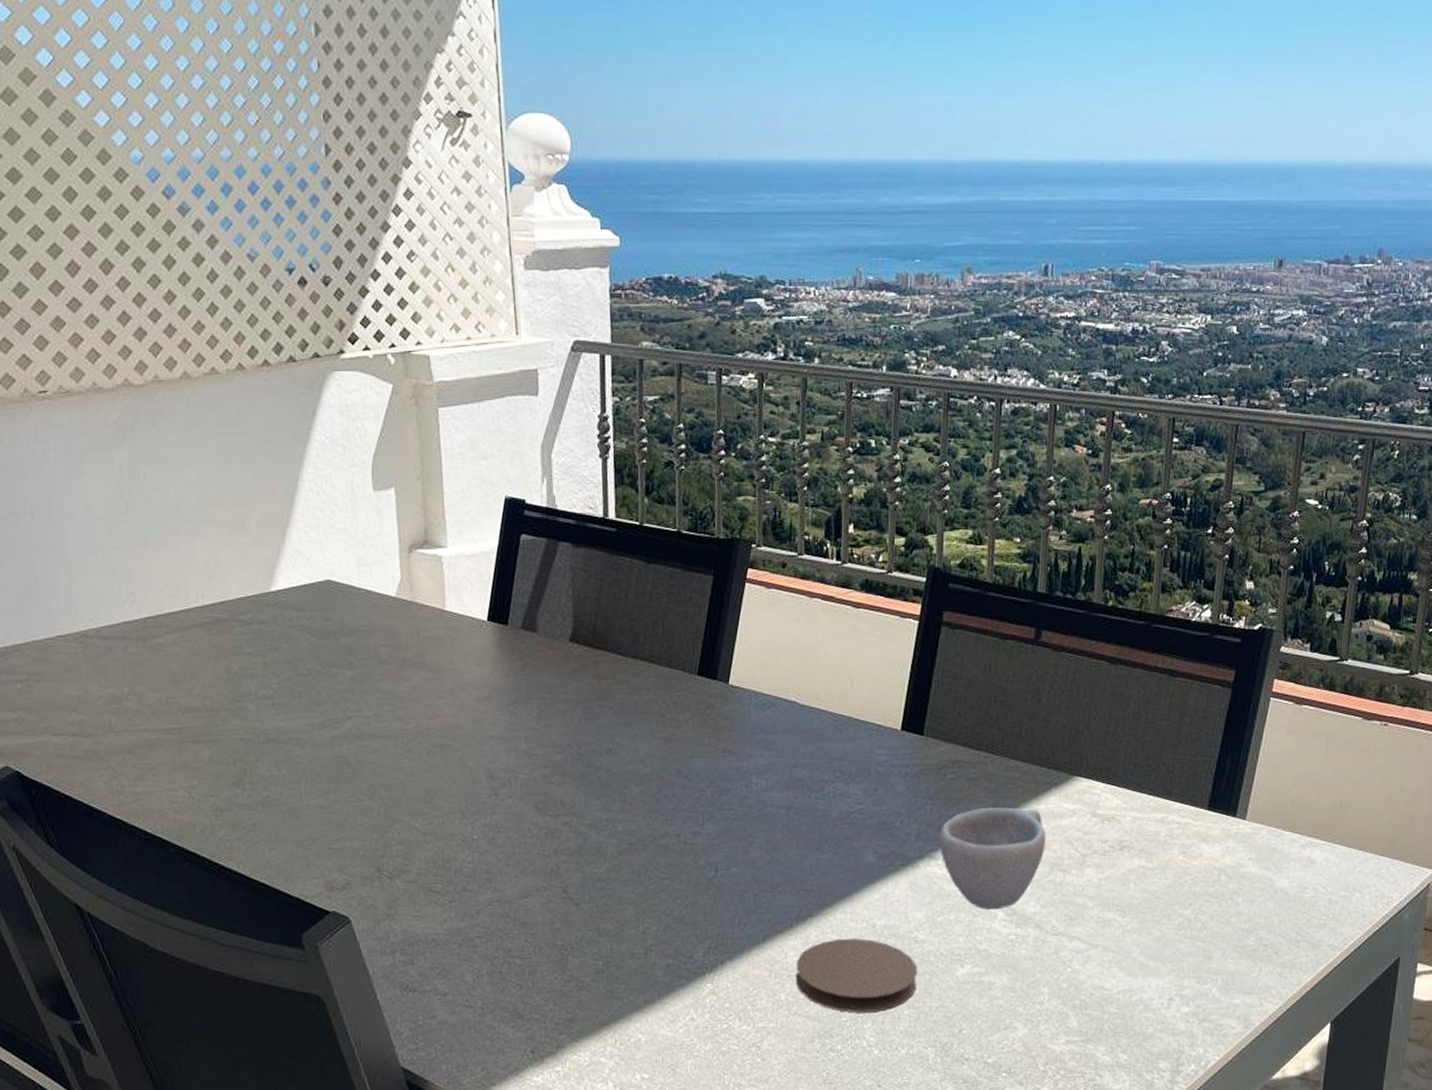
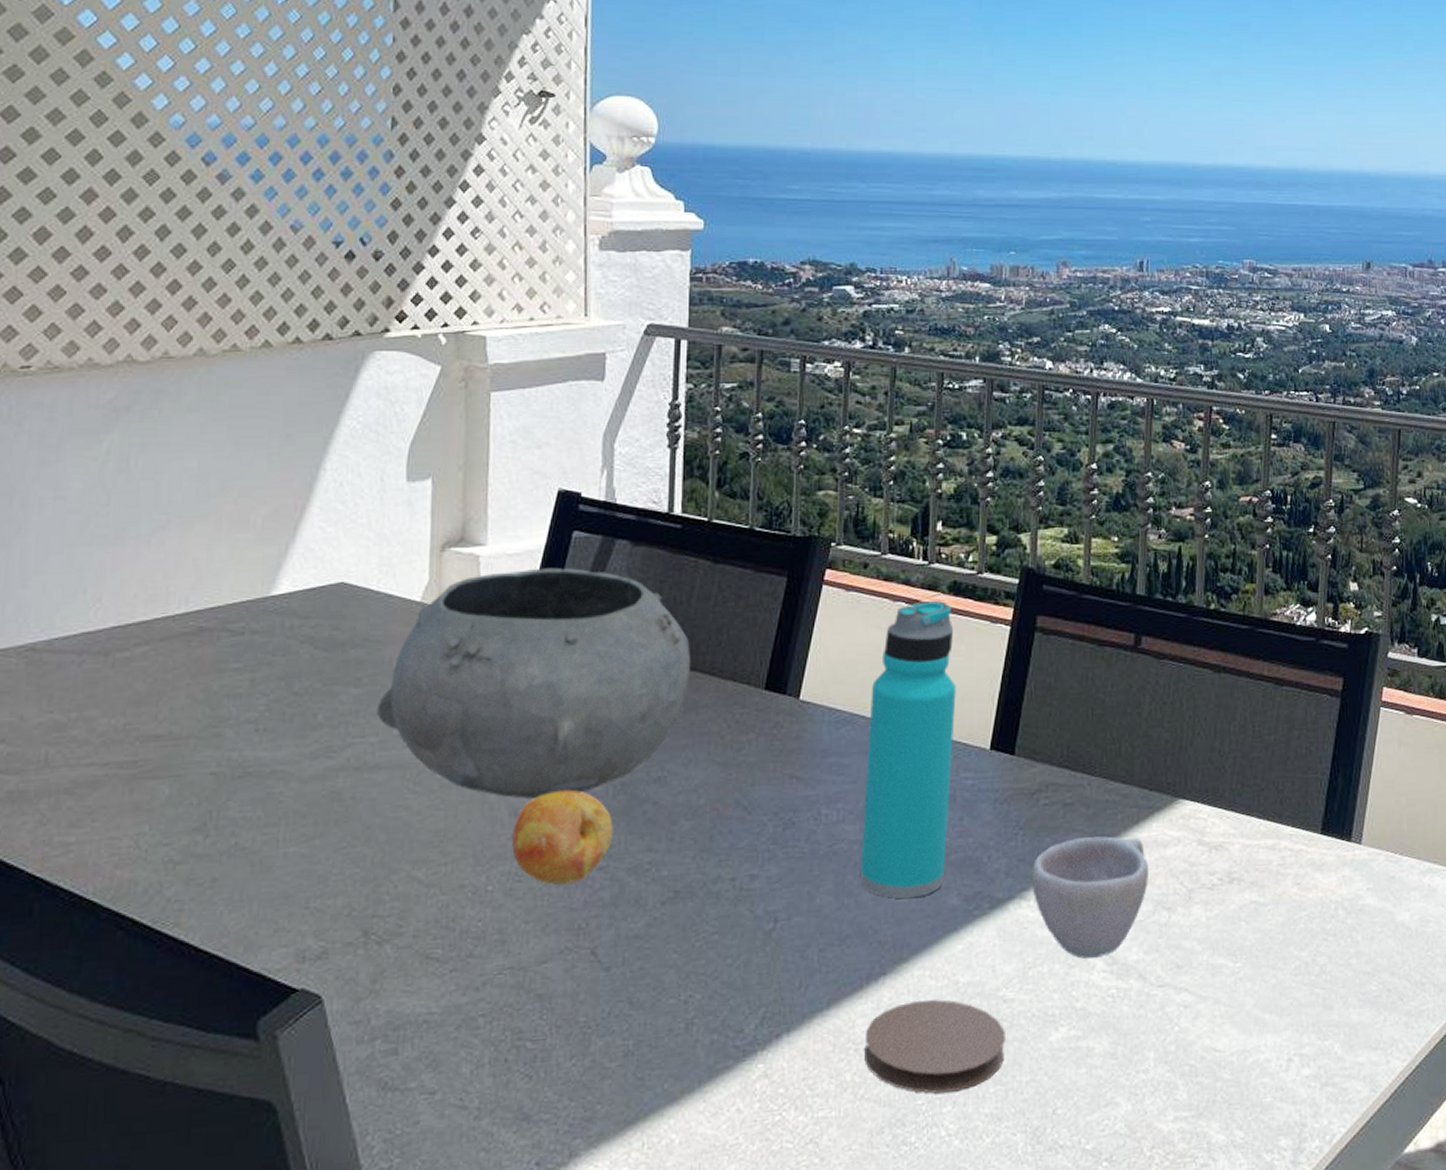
bowl: none [368,566,632,765] -> present [376,567,691,799]
fruit: none [490,758,575,836] -> present [512,789,613,885]
water bottle: none [787,596,870,856] -> present [860,600,956,899]

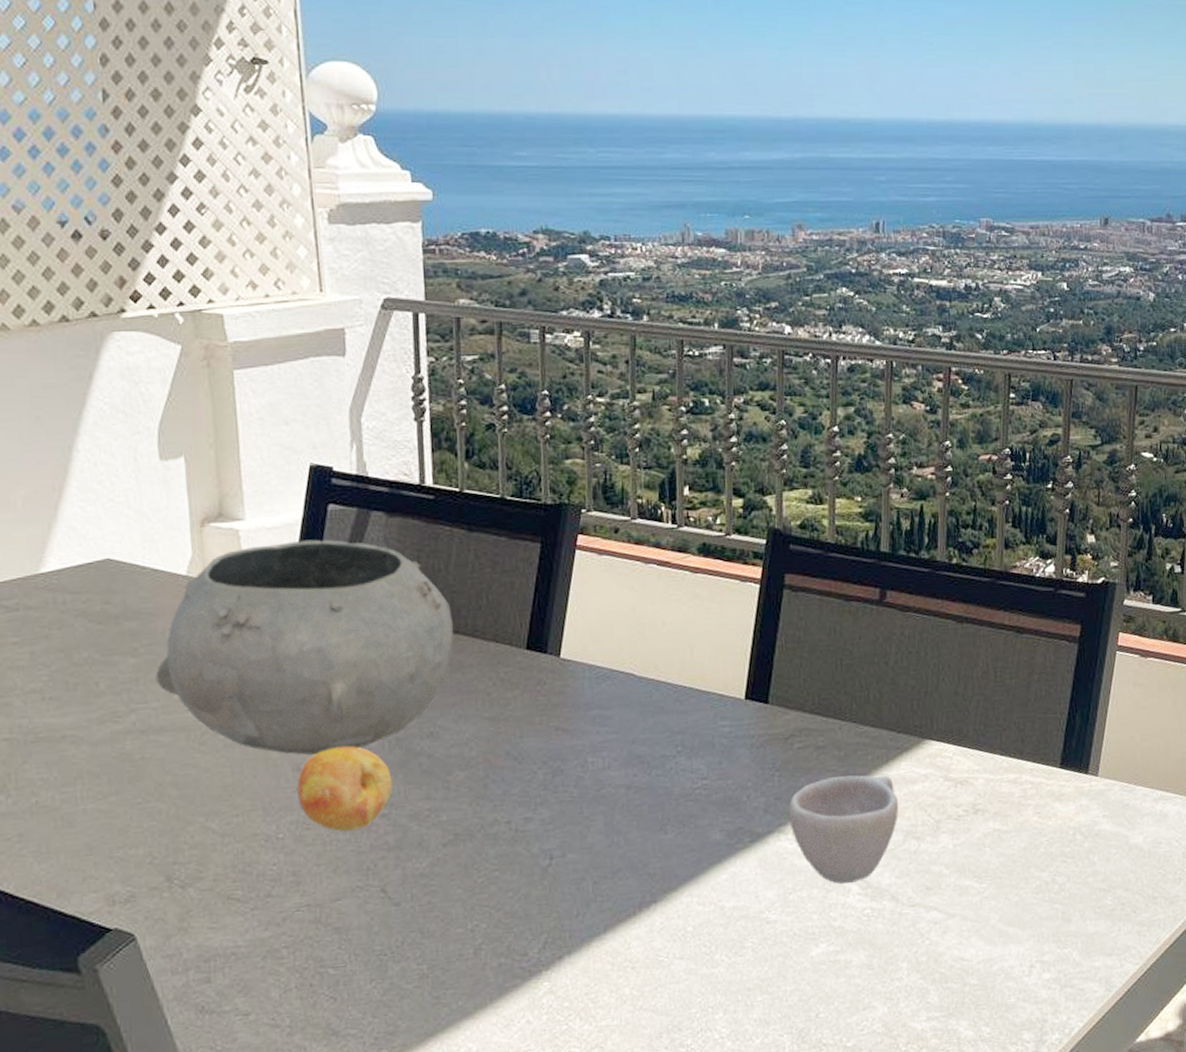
water bottle: present [860,600,956,899] -> none [627,561,711,836]
coaster: present [864,999,1005,1094] -> none [640,922,770,1004]

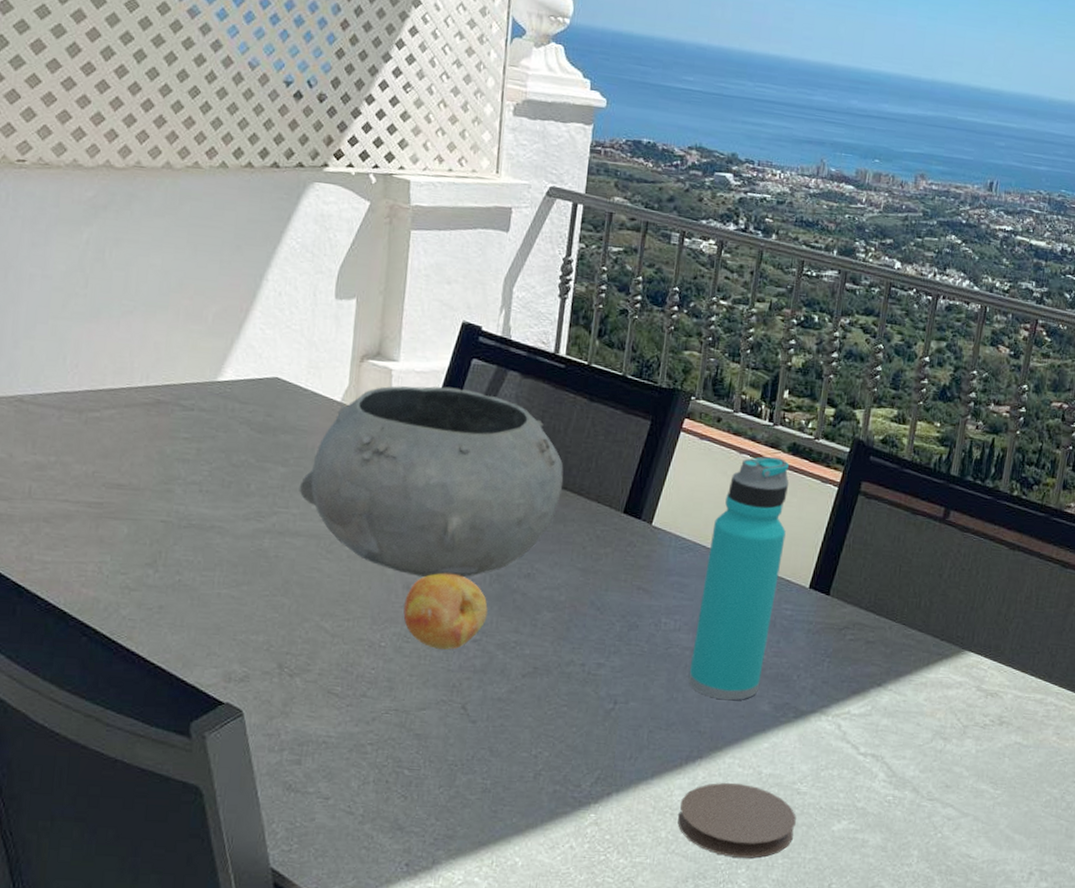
water bottle: none [627,561,711,836] -> present [688,456,790,701]
coaster: none [640,922,770,1004] -> present [677,782,796,858]
cup: present [787,775,899,884] -> none [831,671,933,771]

